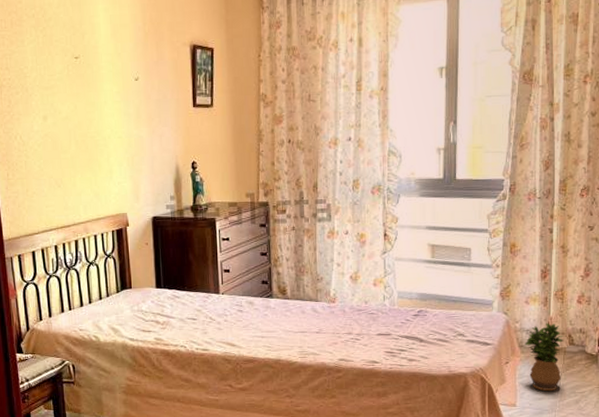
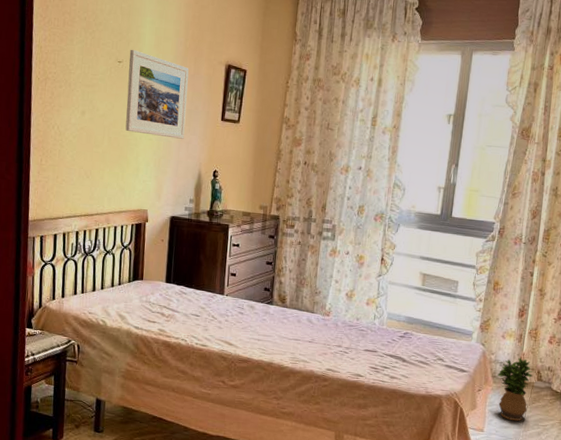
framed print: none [85,42,156,133] -> present [125,49,189,139]

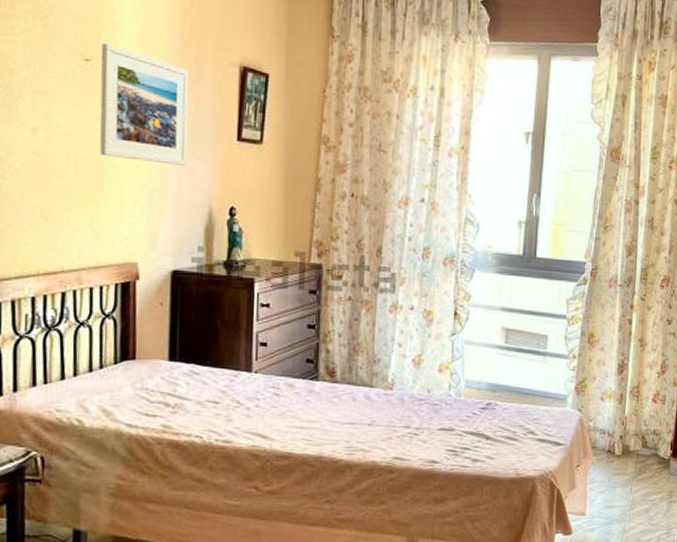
potted plant: present [497,357,533,422] -> none [598,422,637,499]

